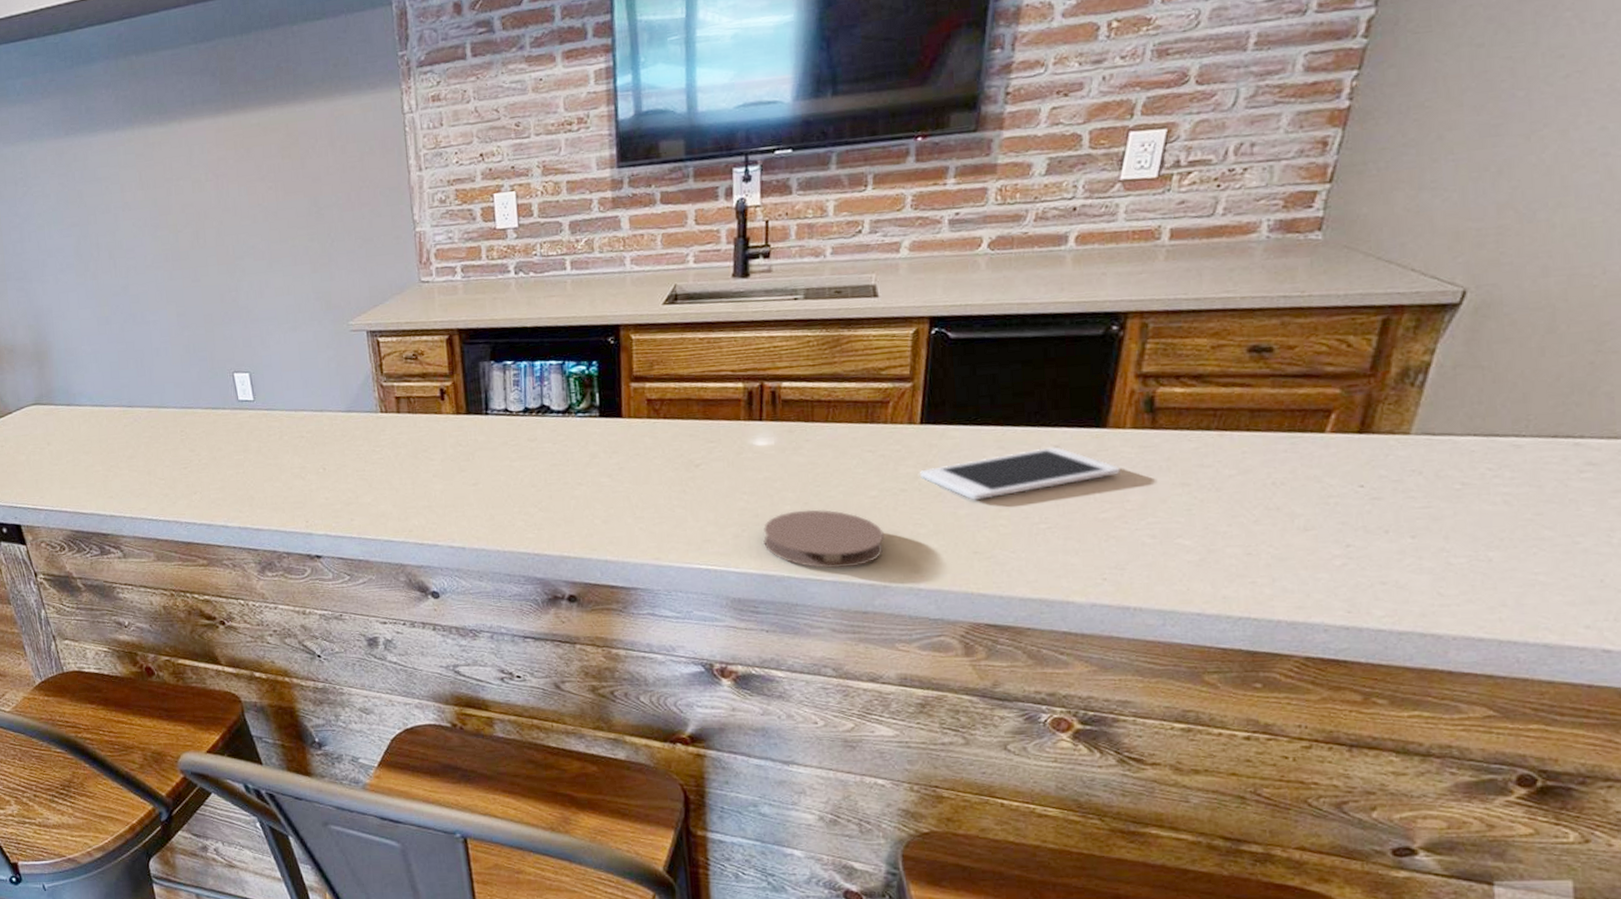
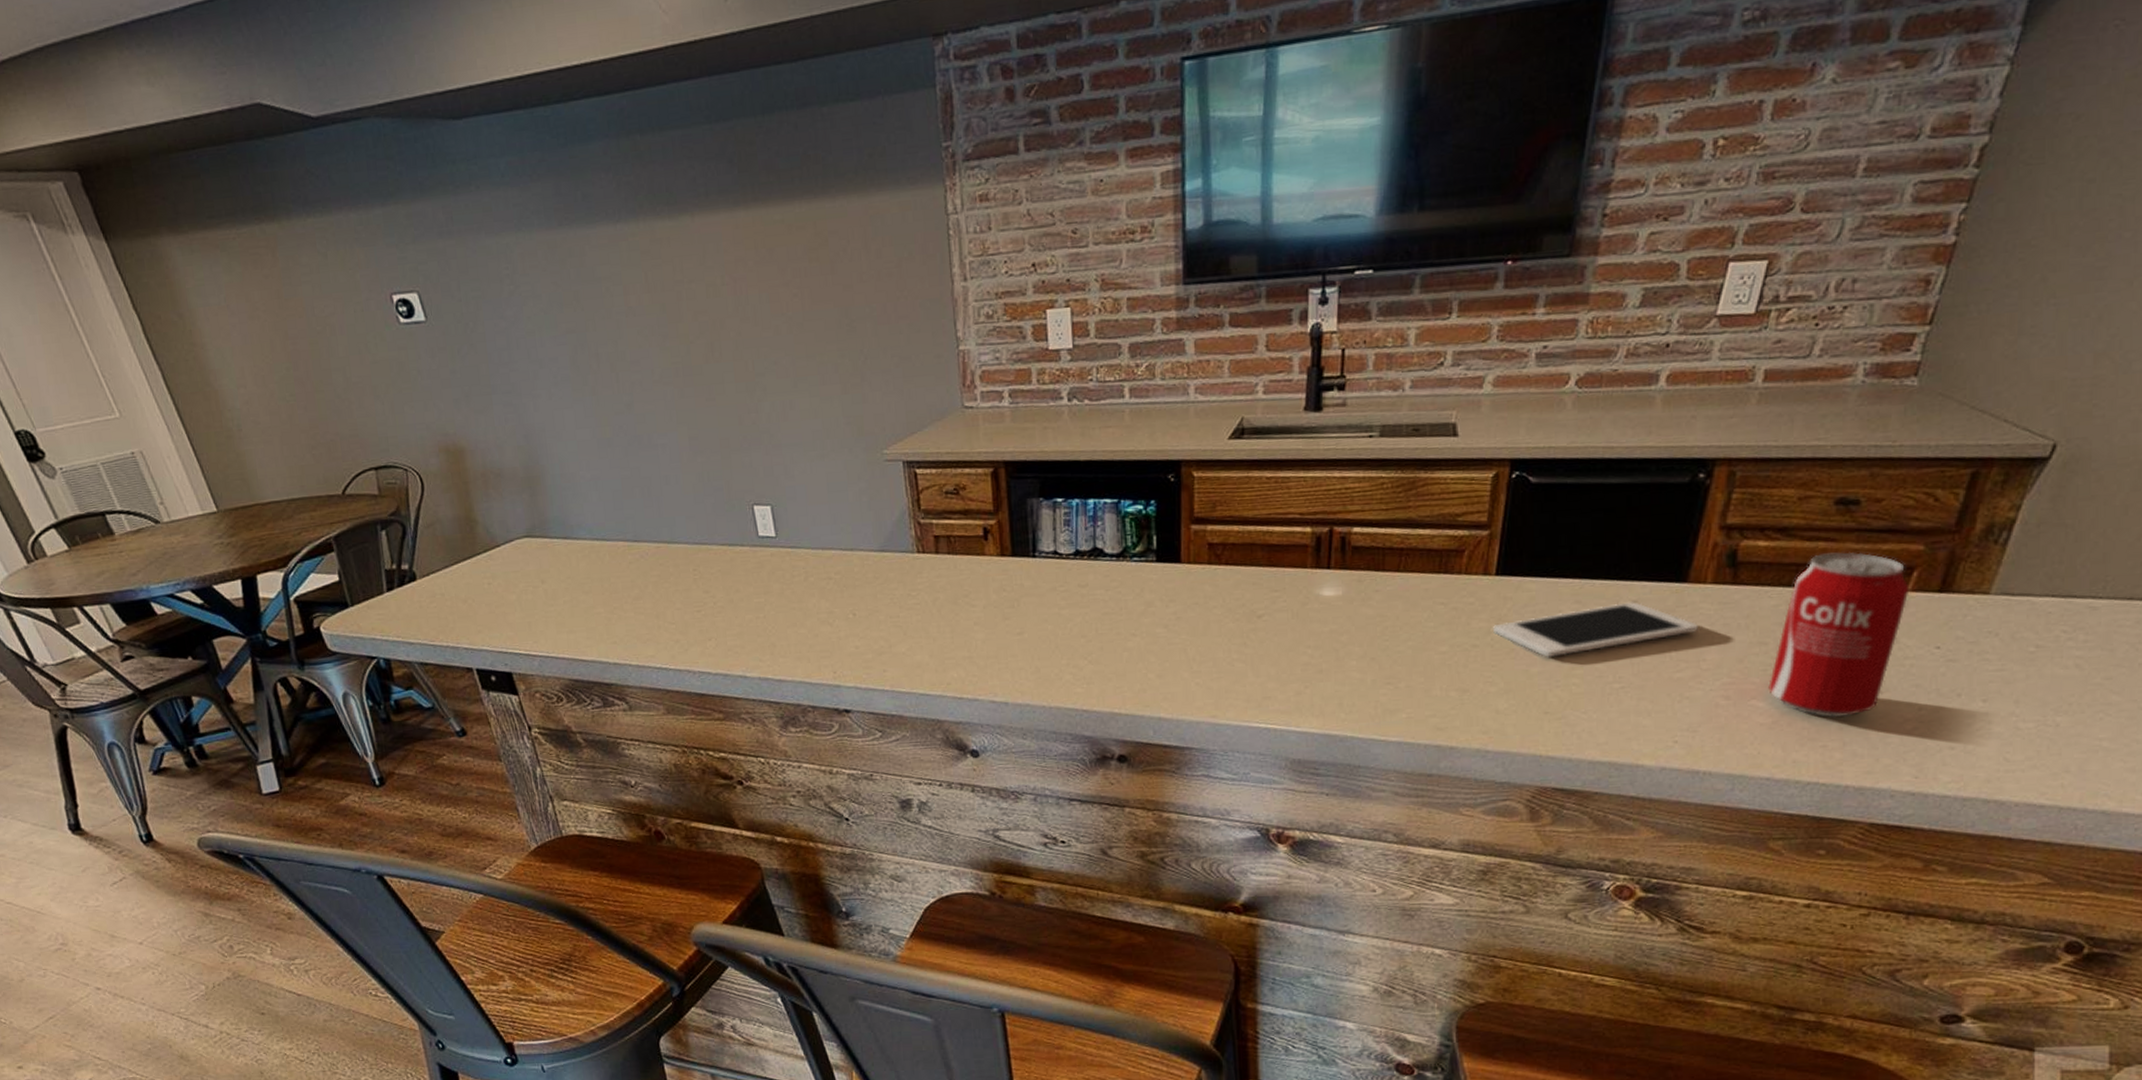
coaster: present [763,509,884,569] -> none [1327,665,1453,729]
beverage can: none [1193,396,1329,555] -> present [1768,551,1910,718]

